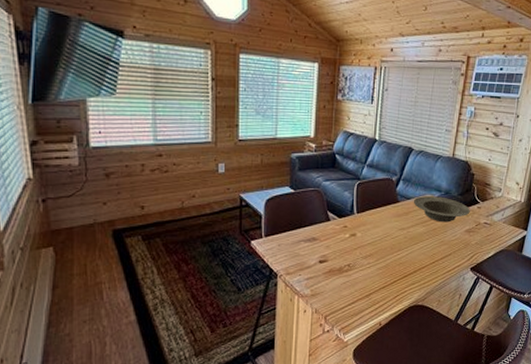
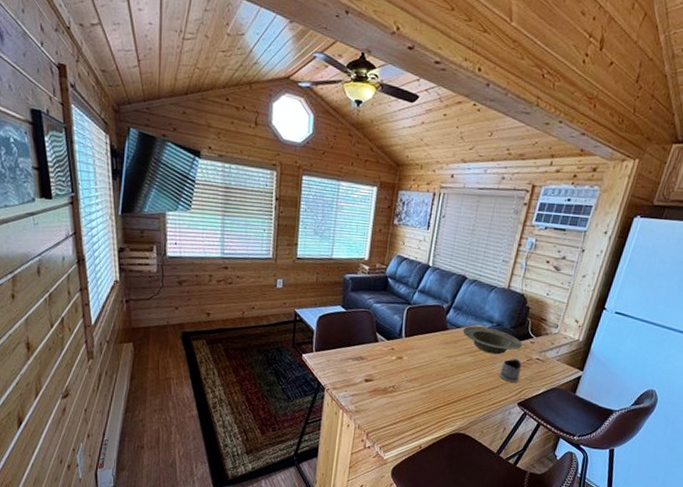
tea glass holder: none [451,225,472,248] -> present [499,359,522,383]

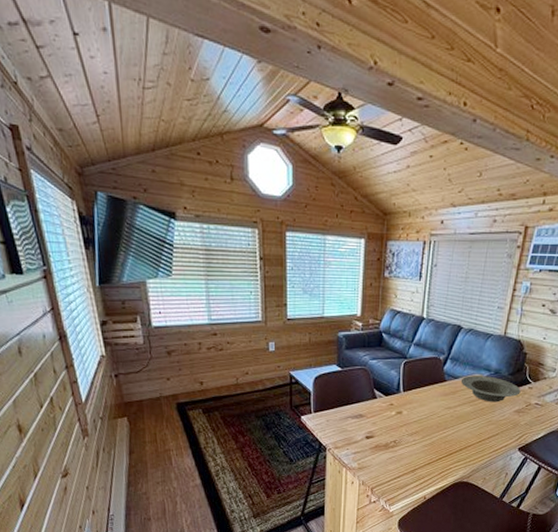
tea glass holder: present [499,359,522,383] -> none [499,405,521,429]

